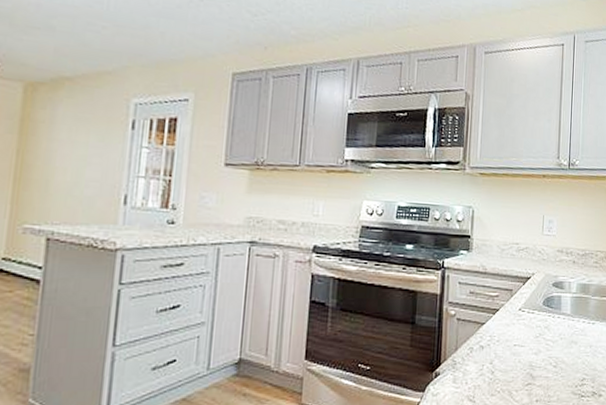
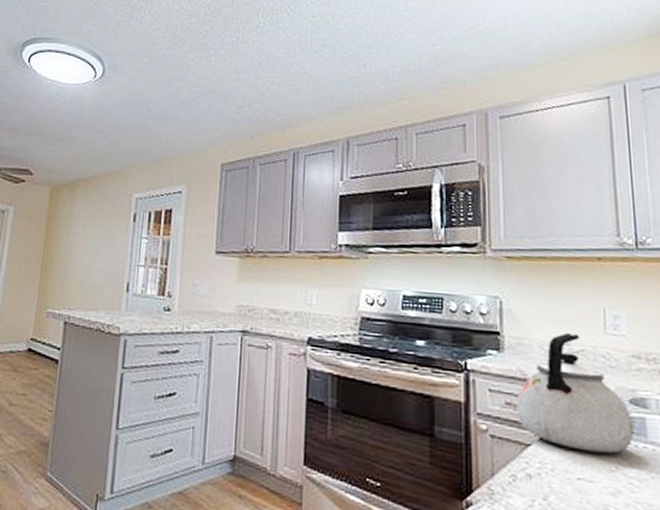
kettle: none [477,234,553,325] -> present [516,332,634,454]

